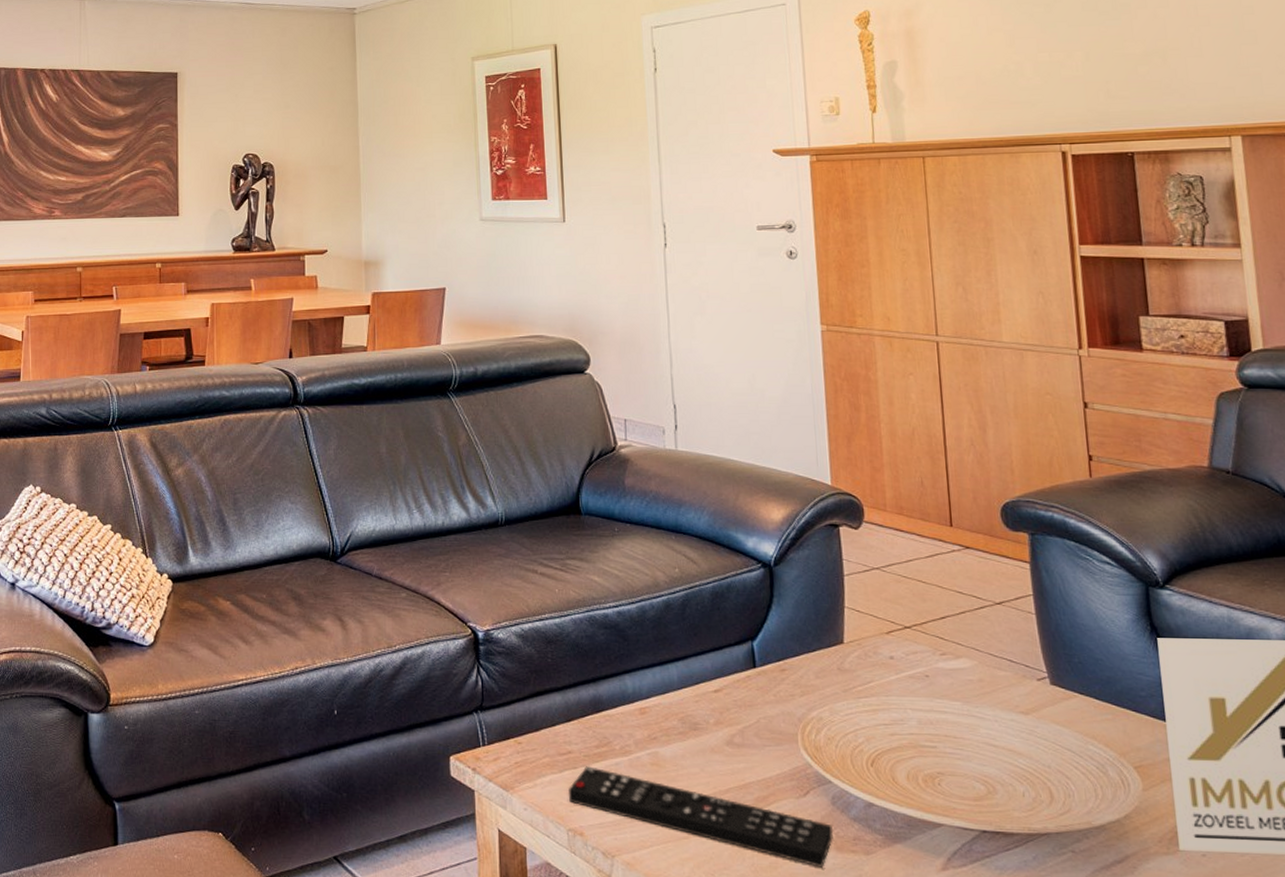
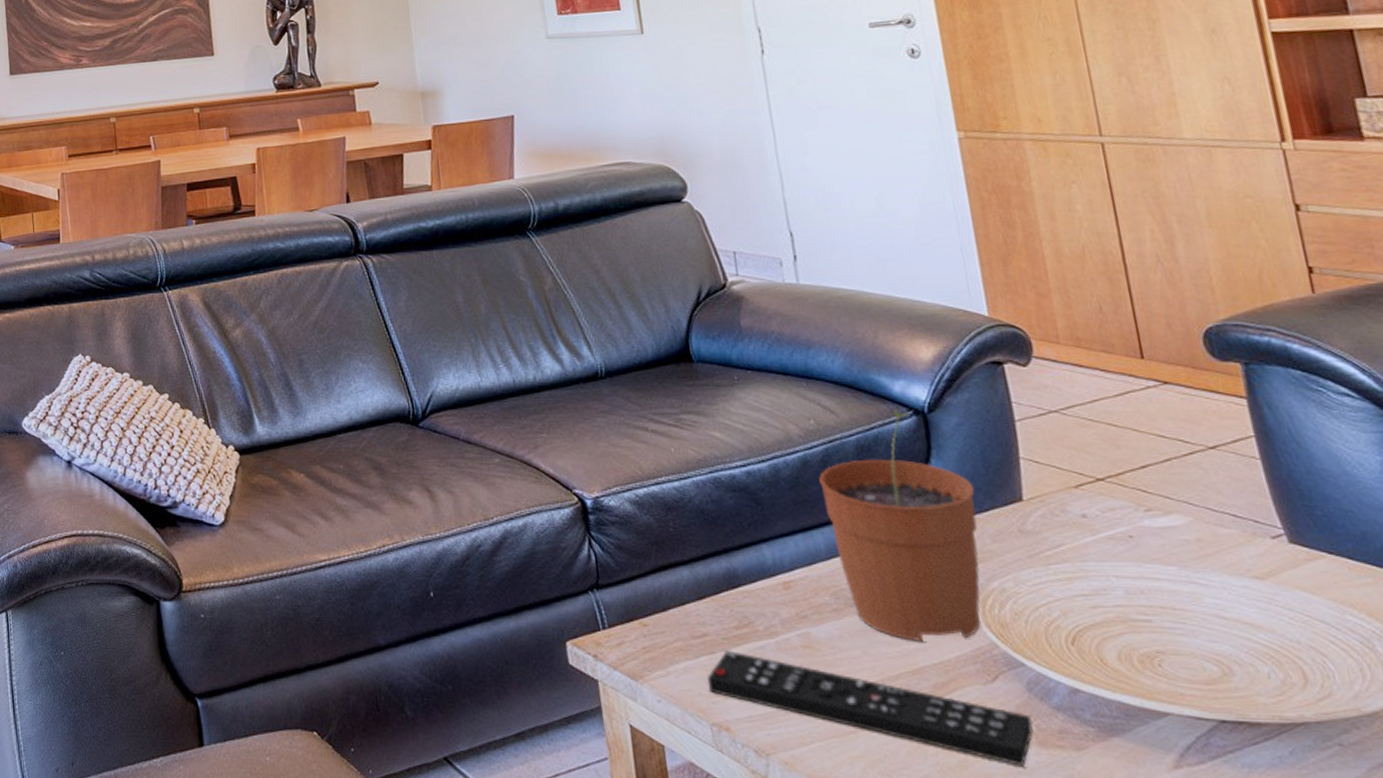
plant pot: none [678,561,806,761] -> present [819,408,982,641]

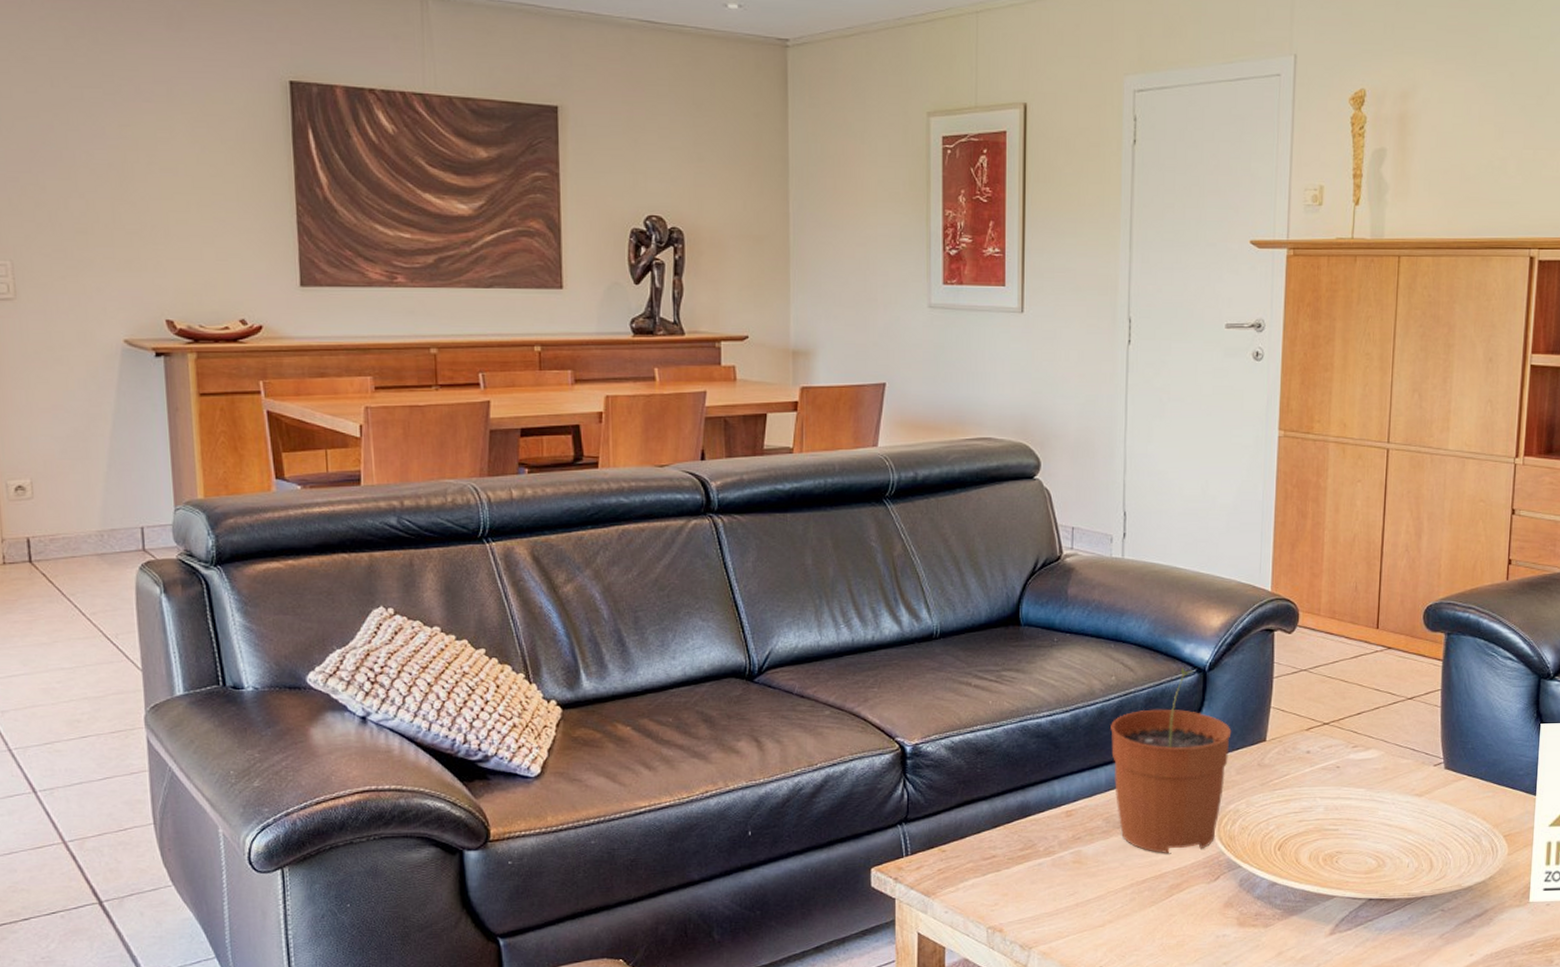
remote control: present [708,649,1034,766] -> none [991,867,1238,942]

